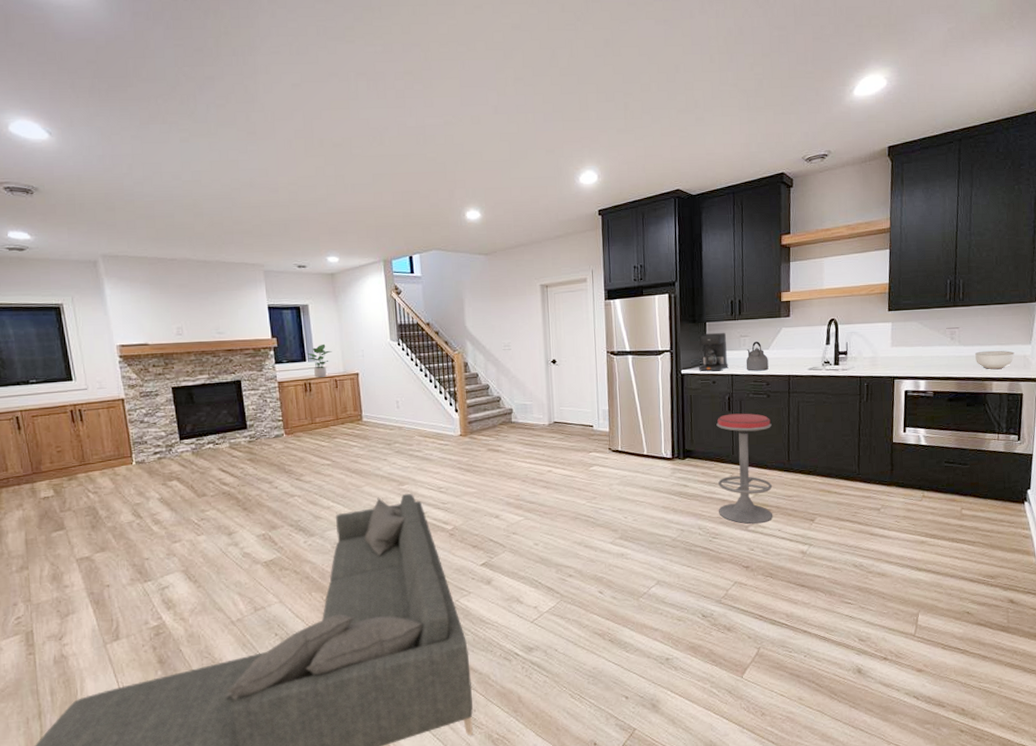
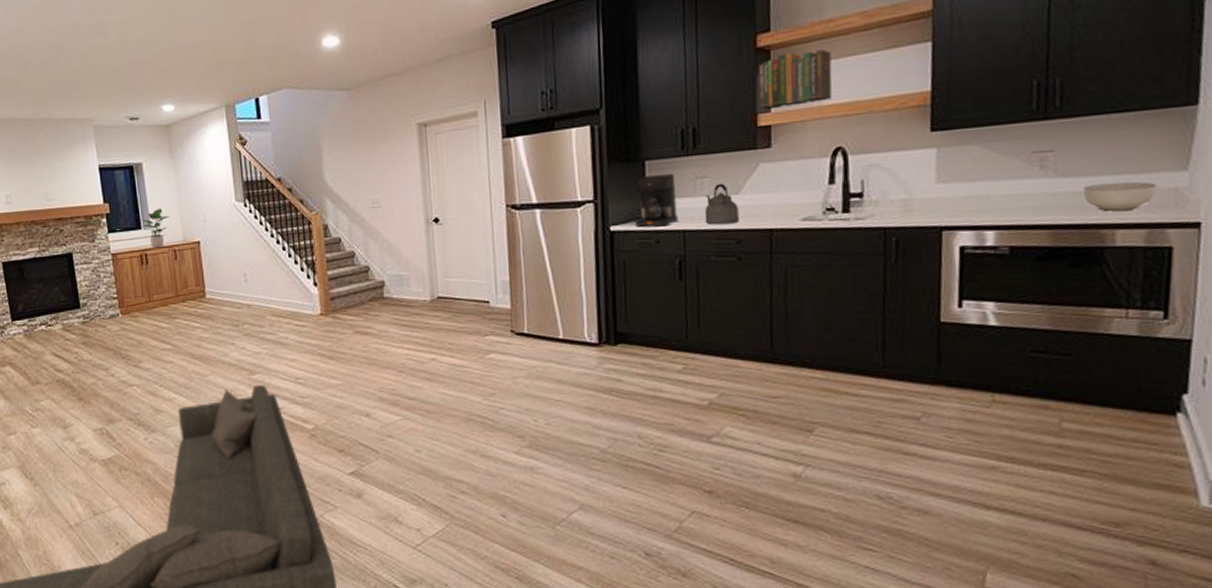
bar stool: present [716,413,773,524] -> none [662,282,748,434]
books: none [782,249,829,290] -> present [758,49,832,110]

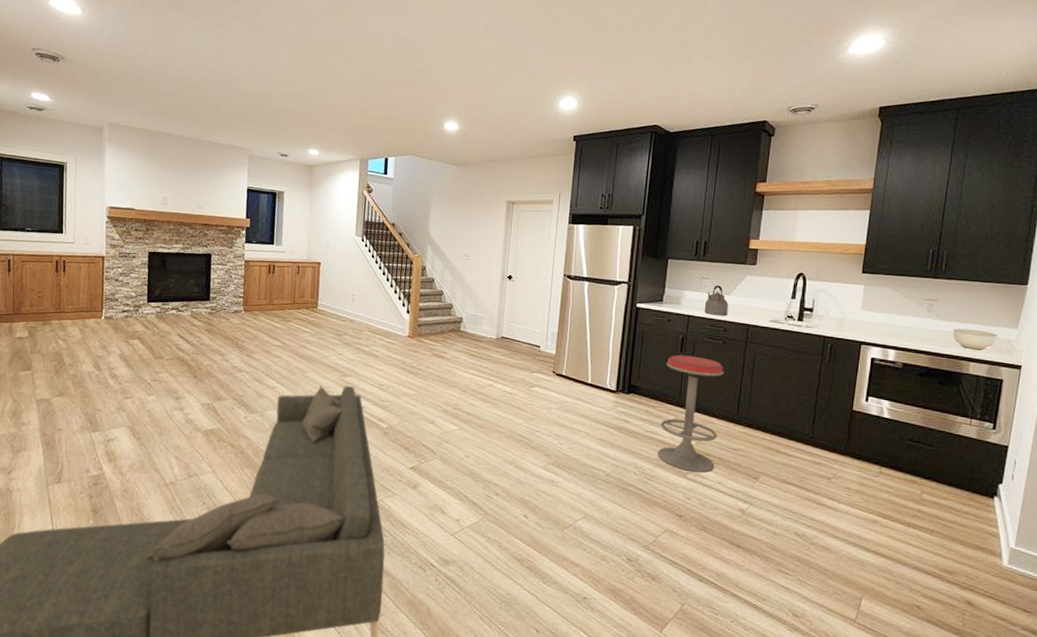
potted plant: present [141,208,170,248] -> none [275,230,299,262]
coffee maker: present [635,173,679,227] -> none [655,270,687,310]
bar stool: none [662,282,748,434] -> present [658,354,724,473]
books: present [758,49,832,110] -> none [752,200,804,239]

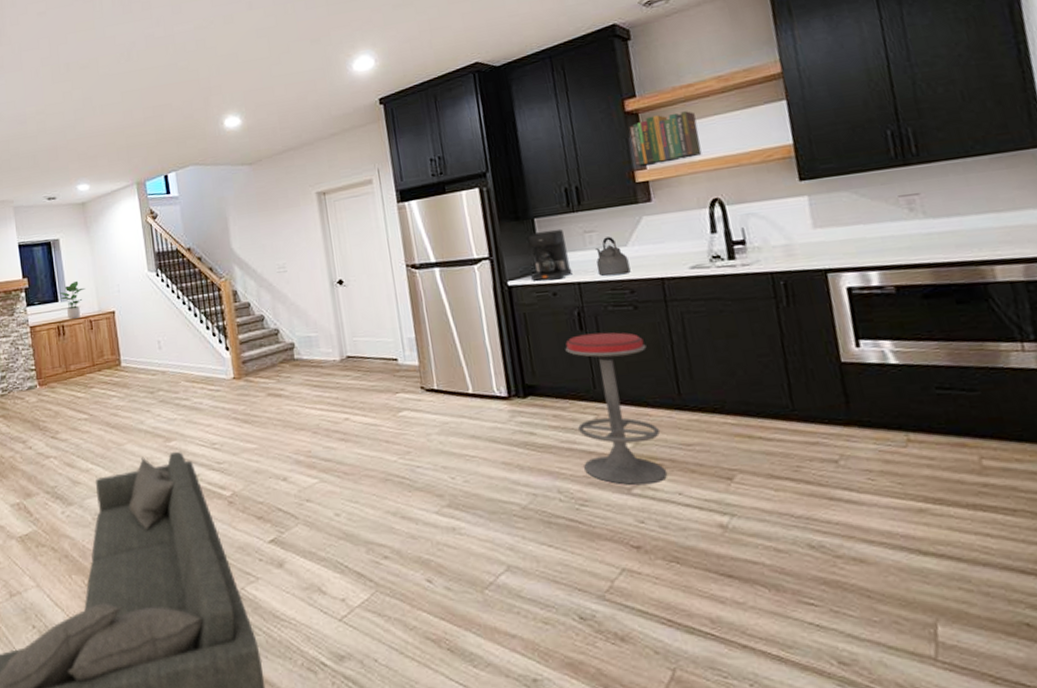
potted plant: none [275,230,299,262] -> present [58,280,86,319]
coffee maker: none [655,270,687,310] -> present [527,228,572,281]
books: none [752,200,804,239] -> present [629,111,702,167]
bowl: present [952,328,998,351] -> none [953,219,1025,249]

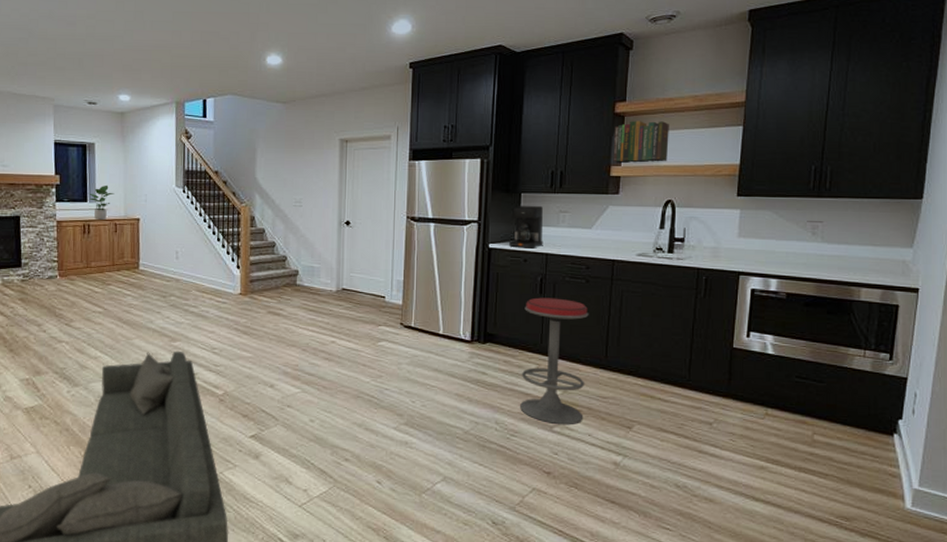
kettle: present [594,236,631,277] -> none [563,219,590,252]

